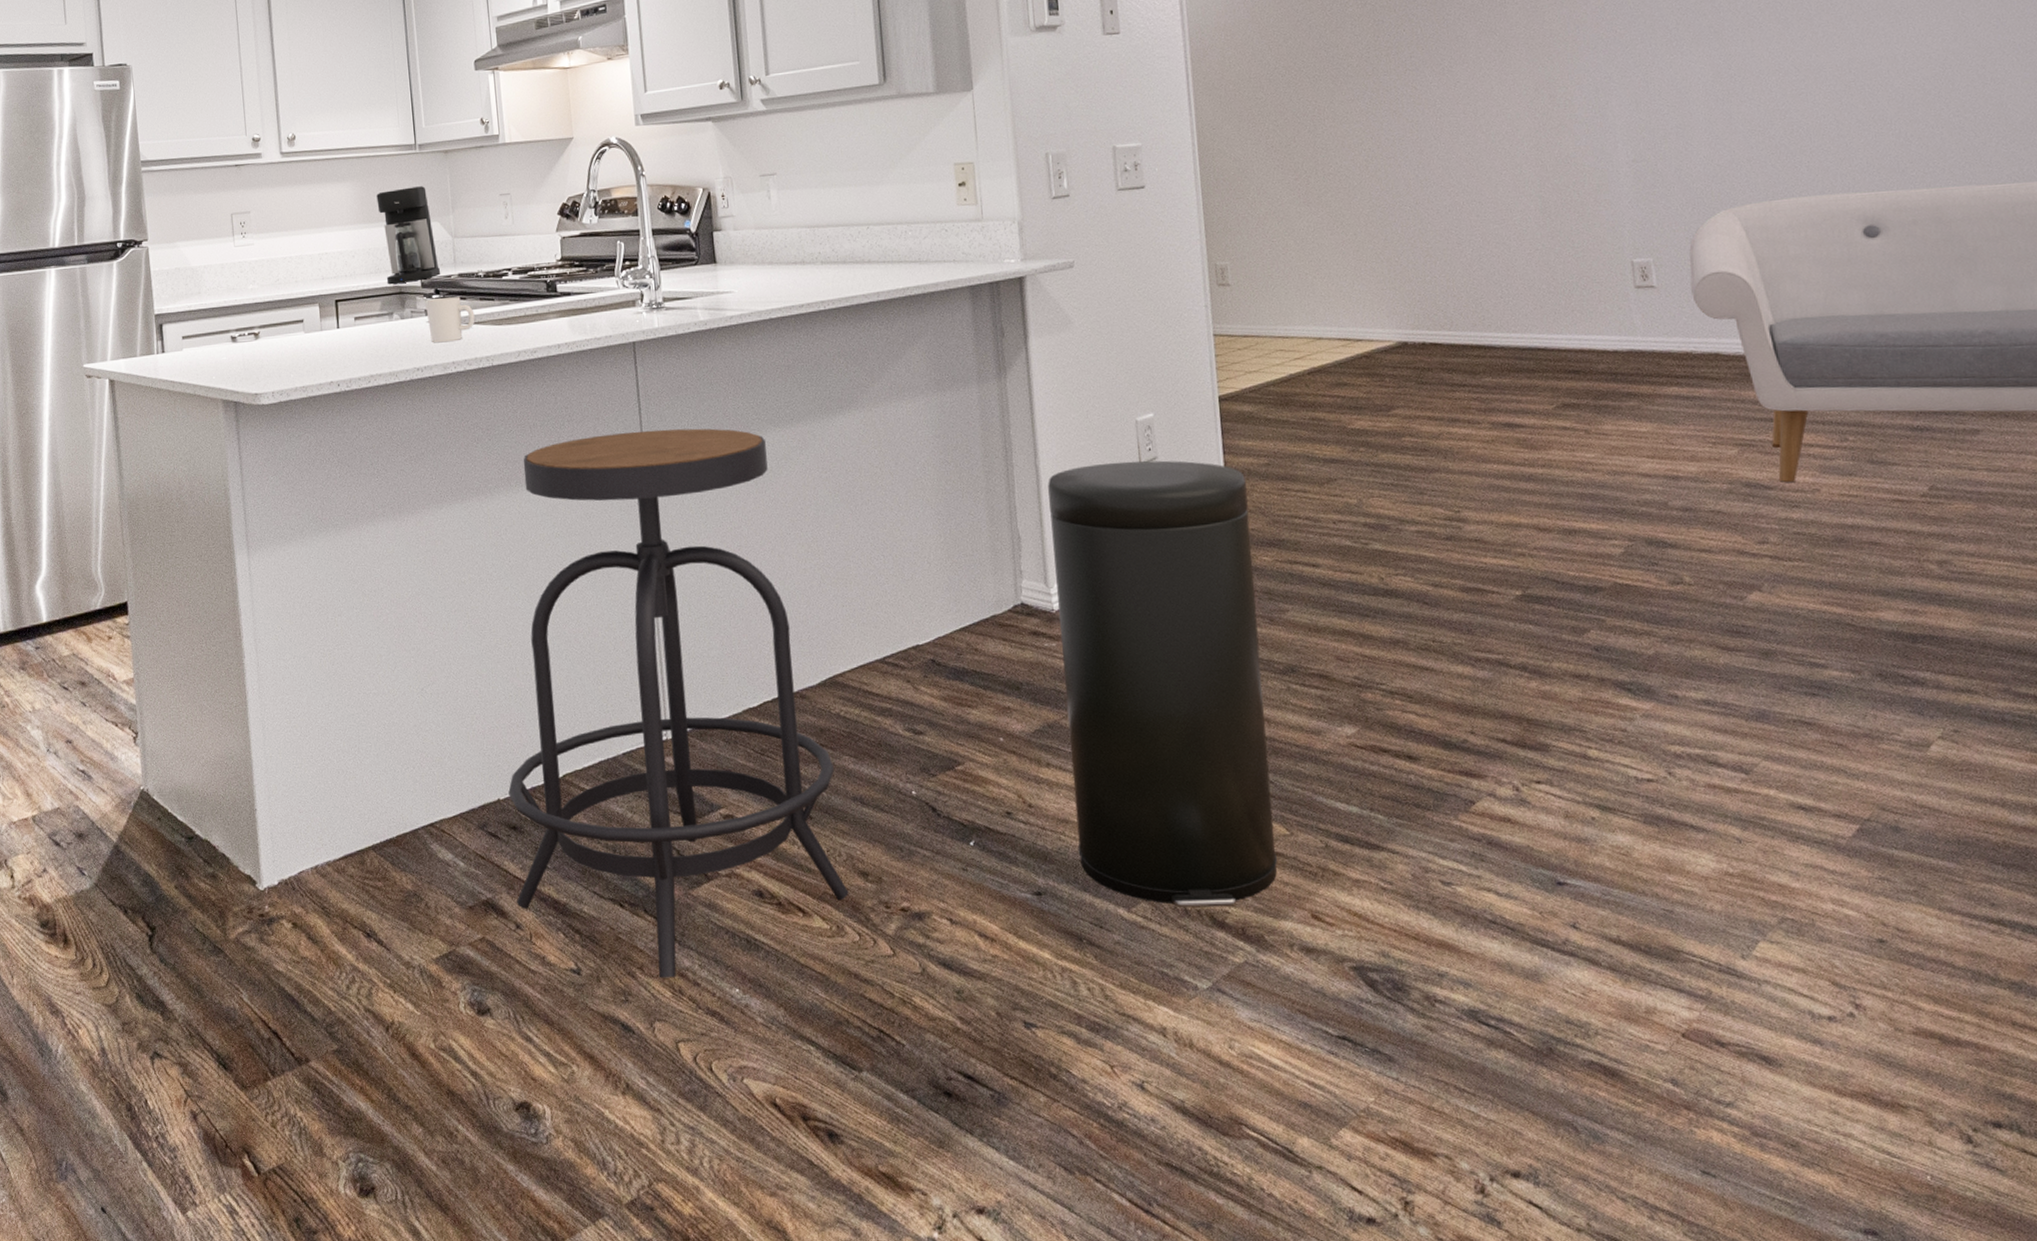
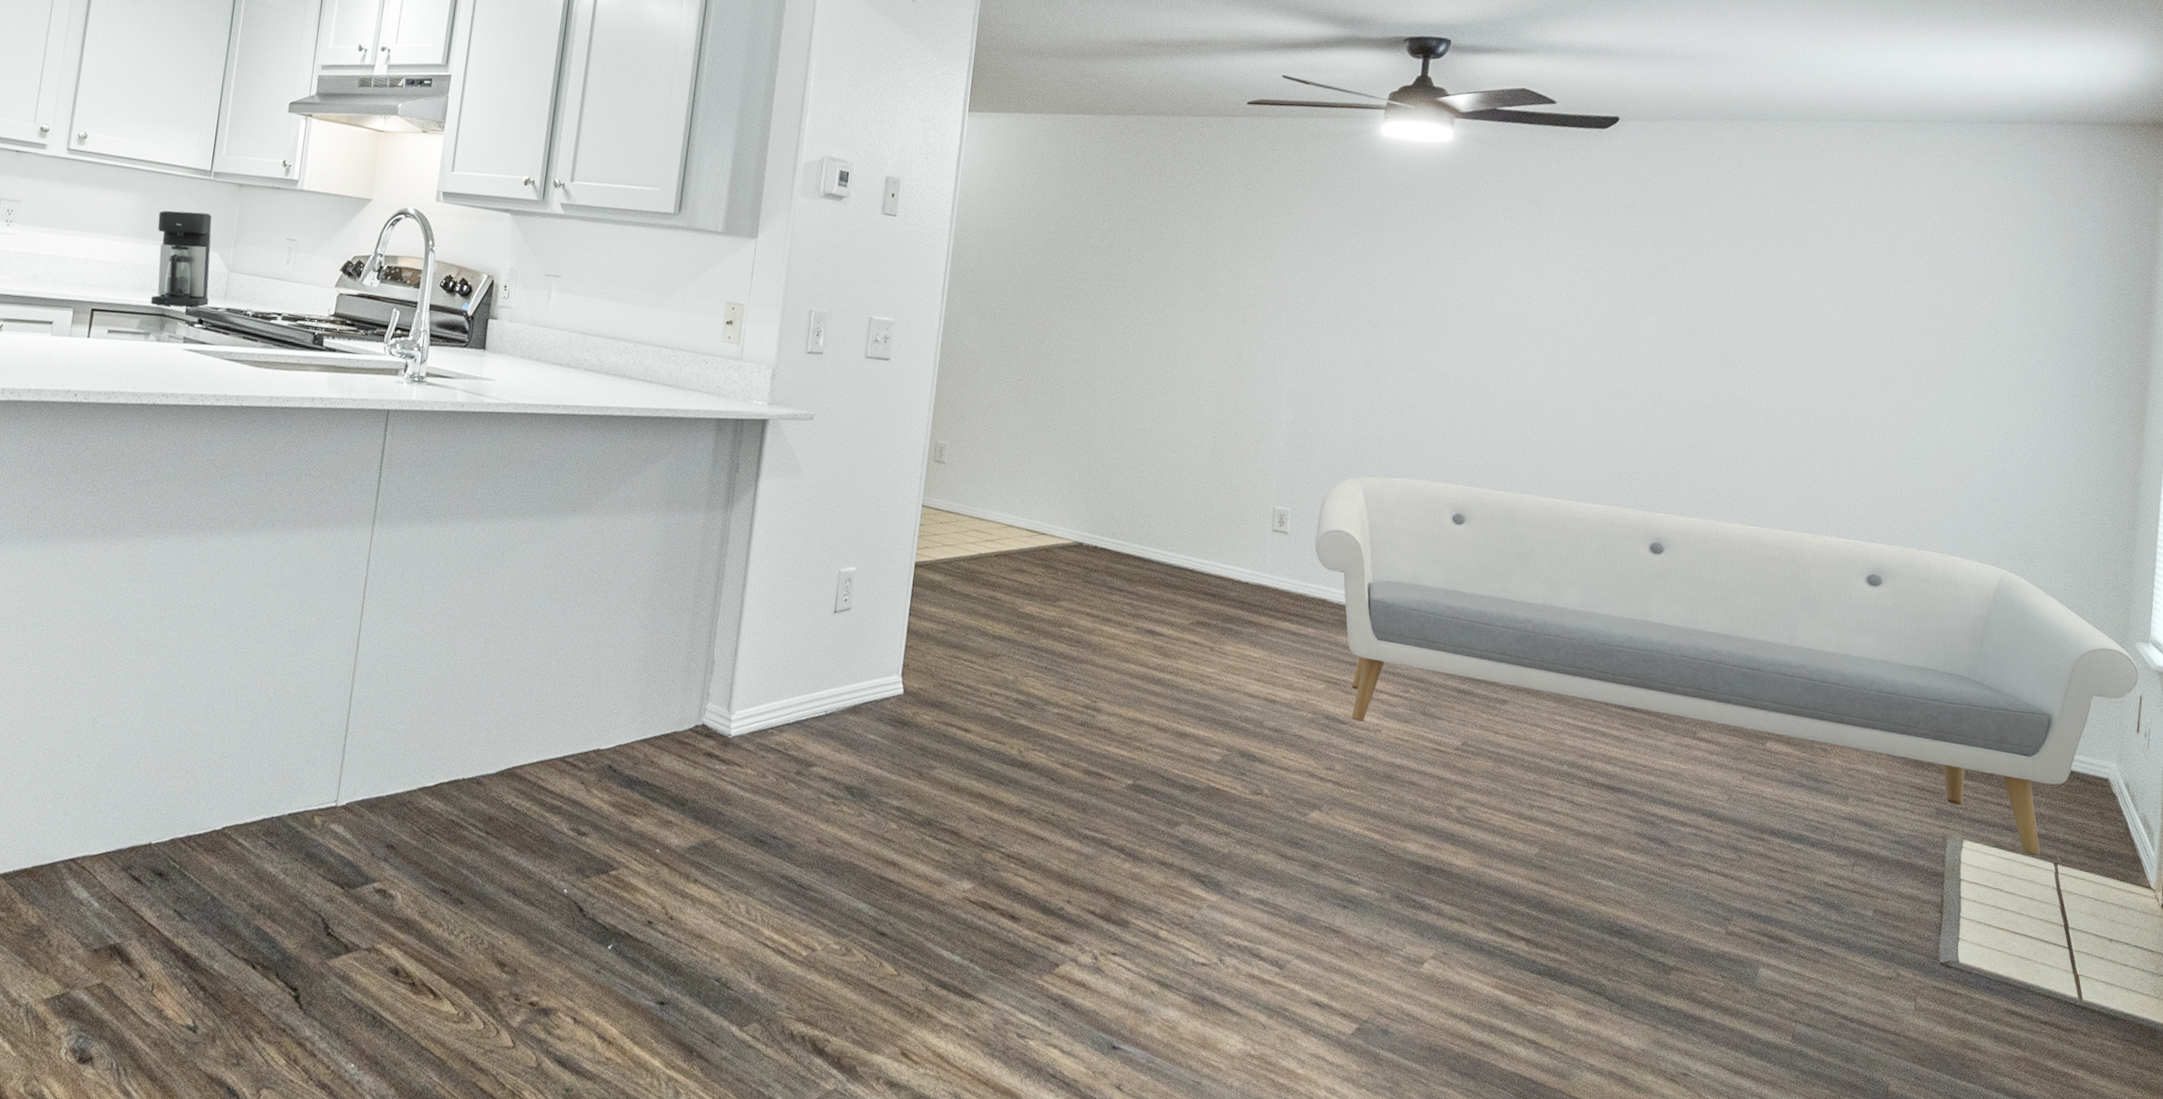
mug: present [425,296,475,343] -> none [183,327,235,375]
bar stool: present [508,428,849,978] -> none [145,494,496,1046]
pedal bin: present [1048,460,1277,908] -> none [706,605,923,1036]

